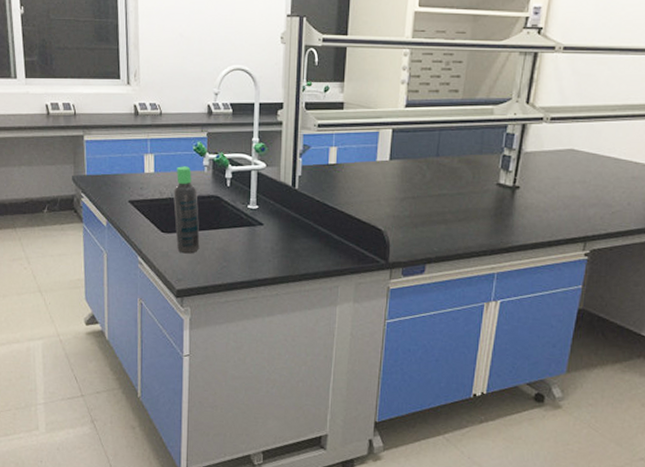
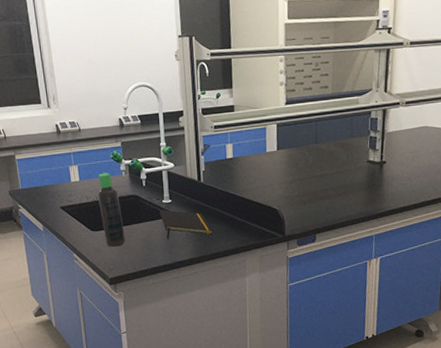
notepad: none [242,216,304,252] -> present [159,209,213,240]

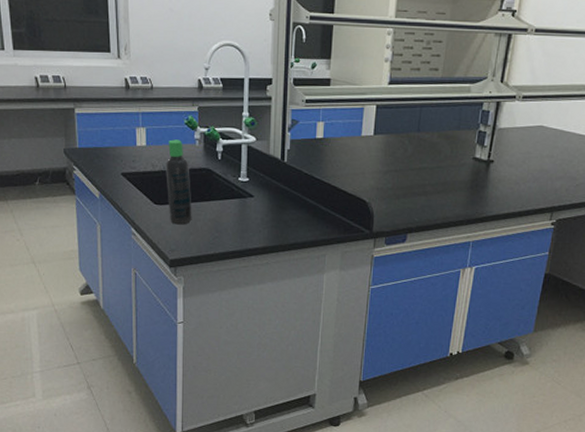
notepad: present [159,209,213,240] -> none [233,188,293,223]

